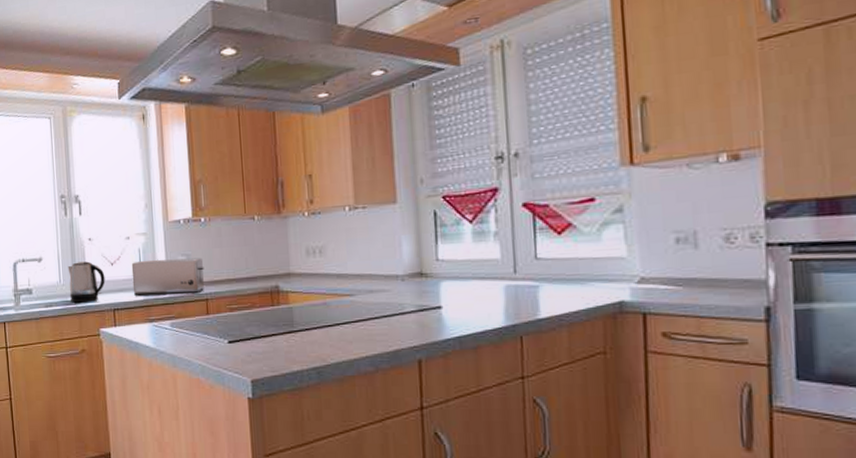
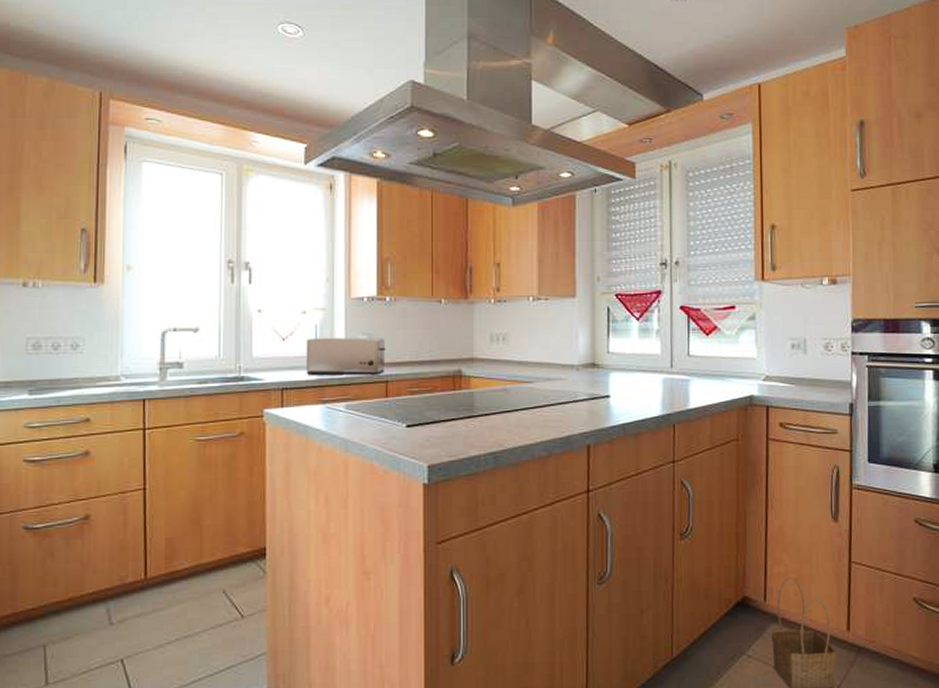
kettle: present [67,261,105,303] -> none [230,335,274,380]

